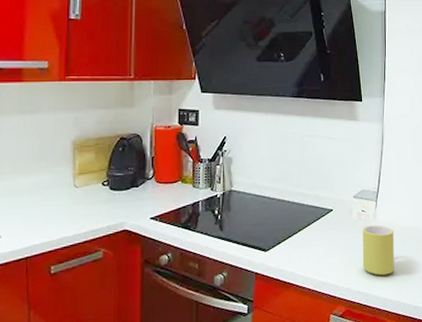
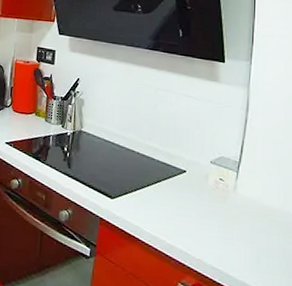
mug: present [363,225,394,276] -> none [219,196,258,257]

